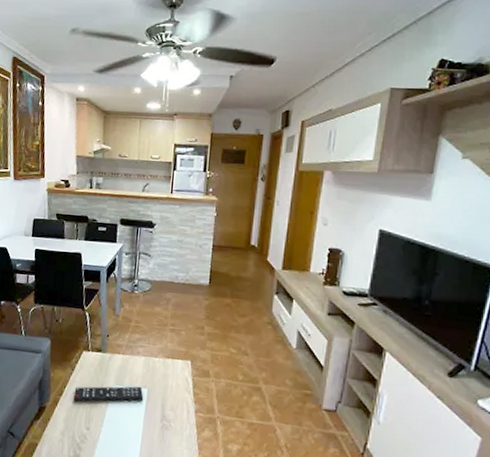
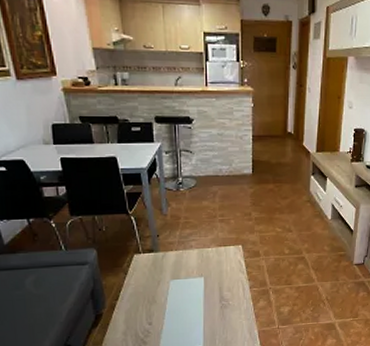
remote control: present [73,386,144,403] -> none [130,276,201,303]

